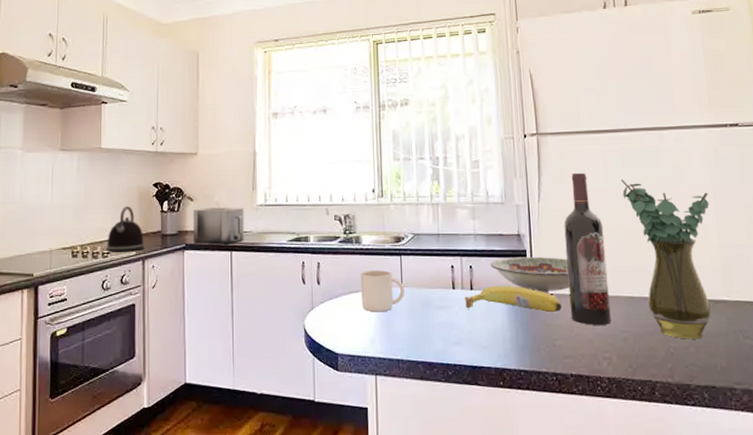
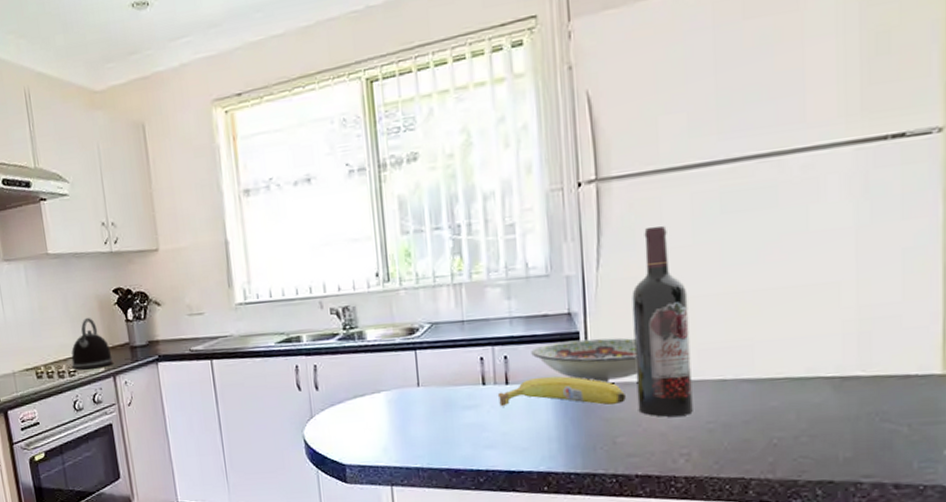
toaster: present [193,207,245,245] -> none [163,308,225,355]
mug: present [360,270,405,312] -> none [366,368,423,417]
vase: present [621,180,711,340] -> none [717,230,848,427]

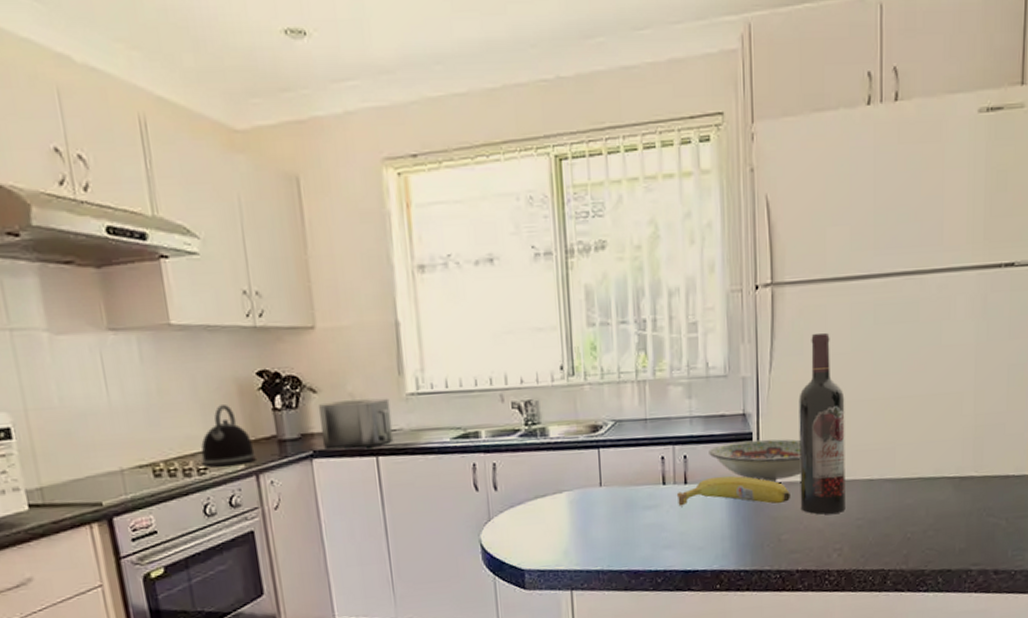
toaster: none [163,308,225,355] -> present [319,398,394,450]

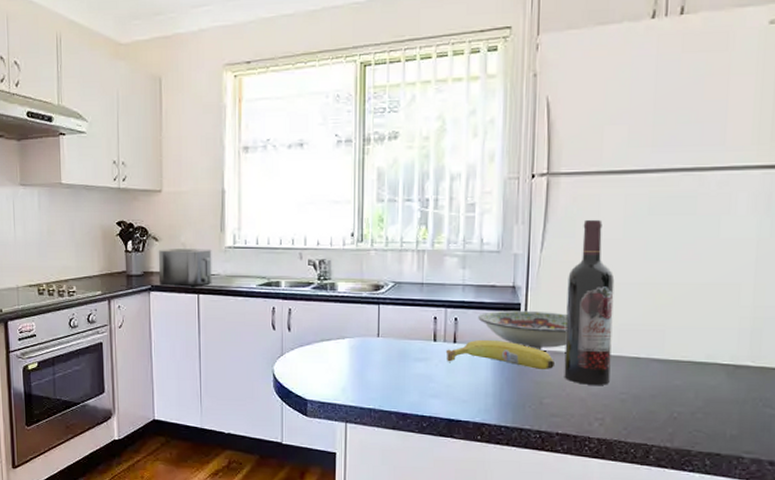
kettle: present [200,403,256,468] -> none [71,244,110,291]

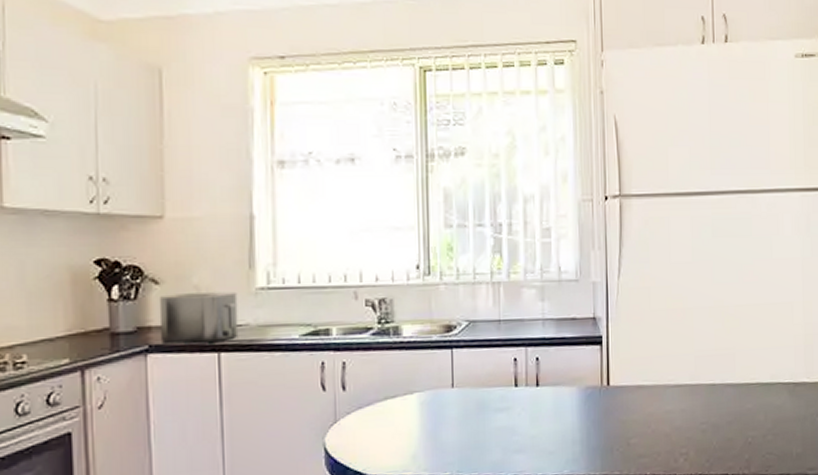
fruit: present [445,339,554,370] -> none [528,378,638,409]
bowl: present [478,310,568,351] -> none [560,342,649,386]
wine bottle: present [564,219,615,385] -> none [645,242,691,419]

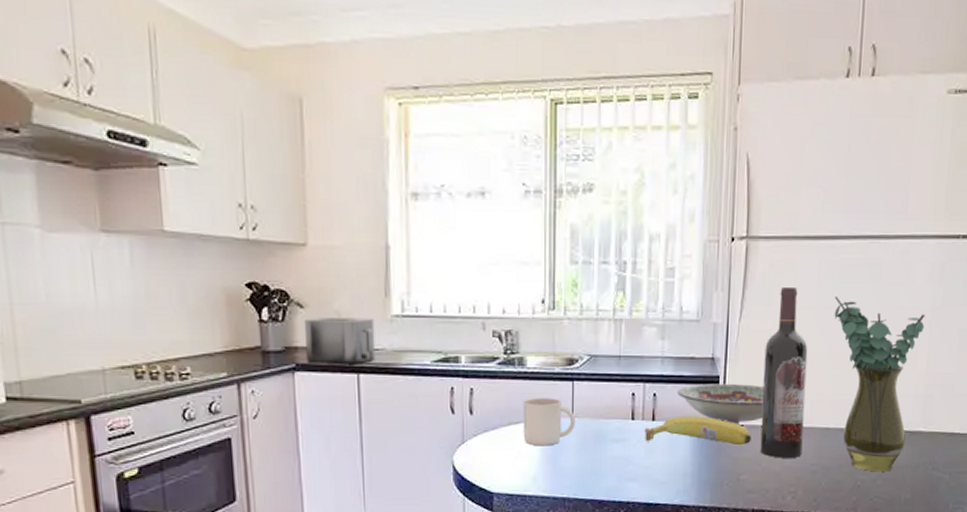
mug: none [400,368,457,421] -> present [523,398,576,446]
fruit: none [528,378,638,409] -> present [644,415,751,446]
bowl: none [560,342,649,386] -> present [677,383,764,425]
wine bottle: none [645,242,691,419] -> present [760,286,808,458]
vase: none [710,251,797,427] -> present [834,297,925,472]

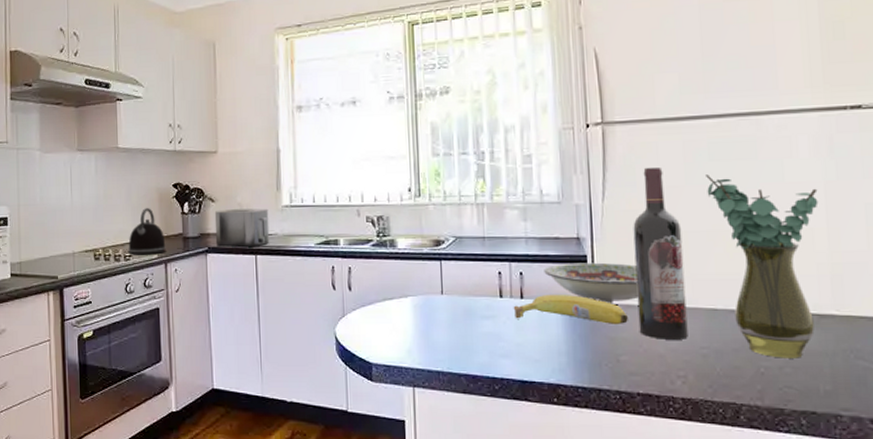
kettle: none [183,312,239,373] -> present [127,207,166,255]
mug: present [523,398,576,446] -> none [396,276,446,321]

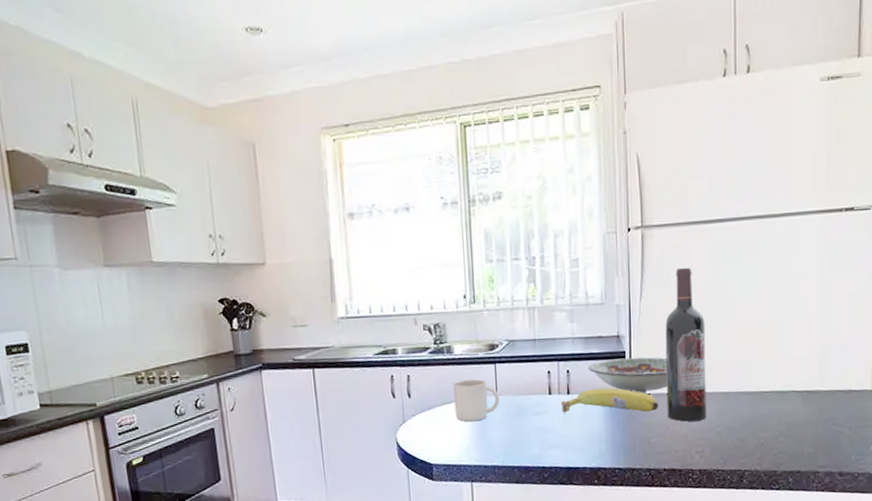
kettle: present [127,207,166,255] -> none [173,325,217,377]
toaster: present [215,208,270,248] -> none [267,321,327,363]
mug: none [396,276,446,321] -> present [453,379,500,422]
vase: present [706,174,819,358] -> none [727,273,815,430]

